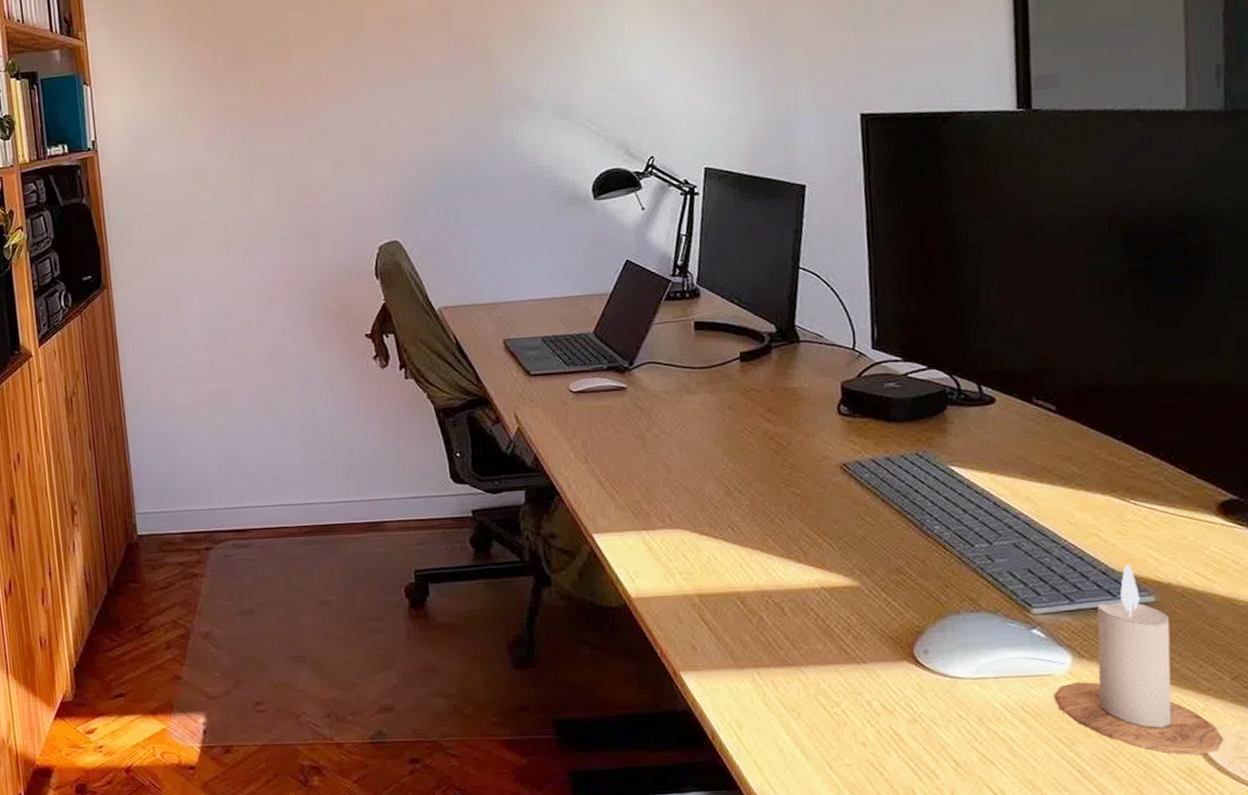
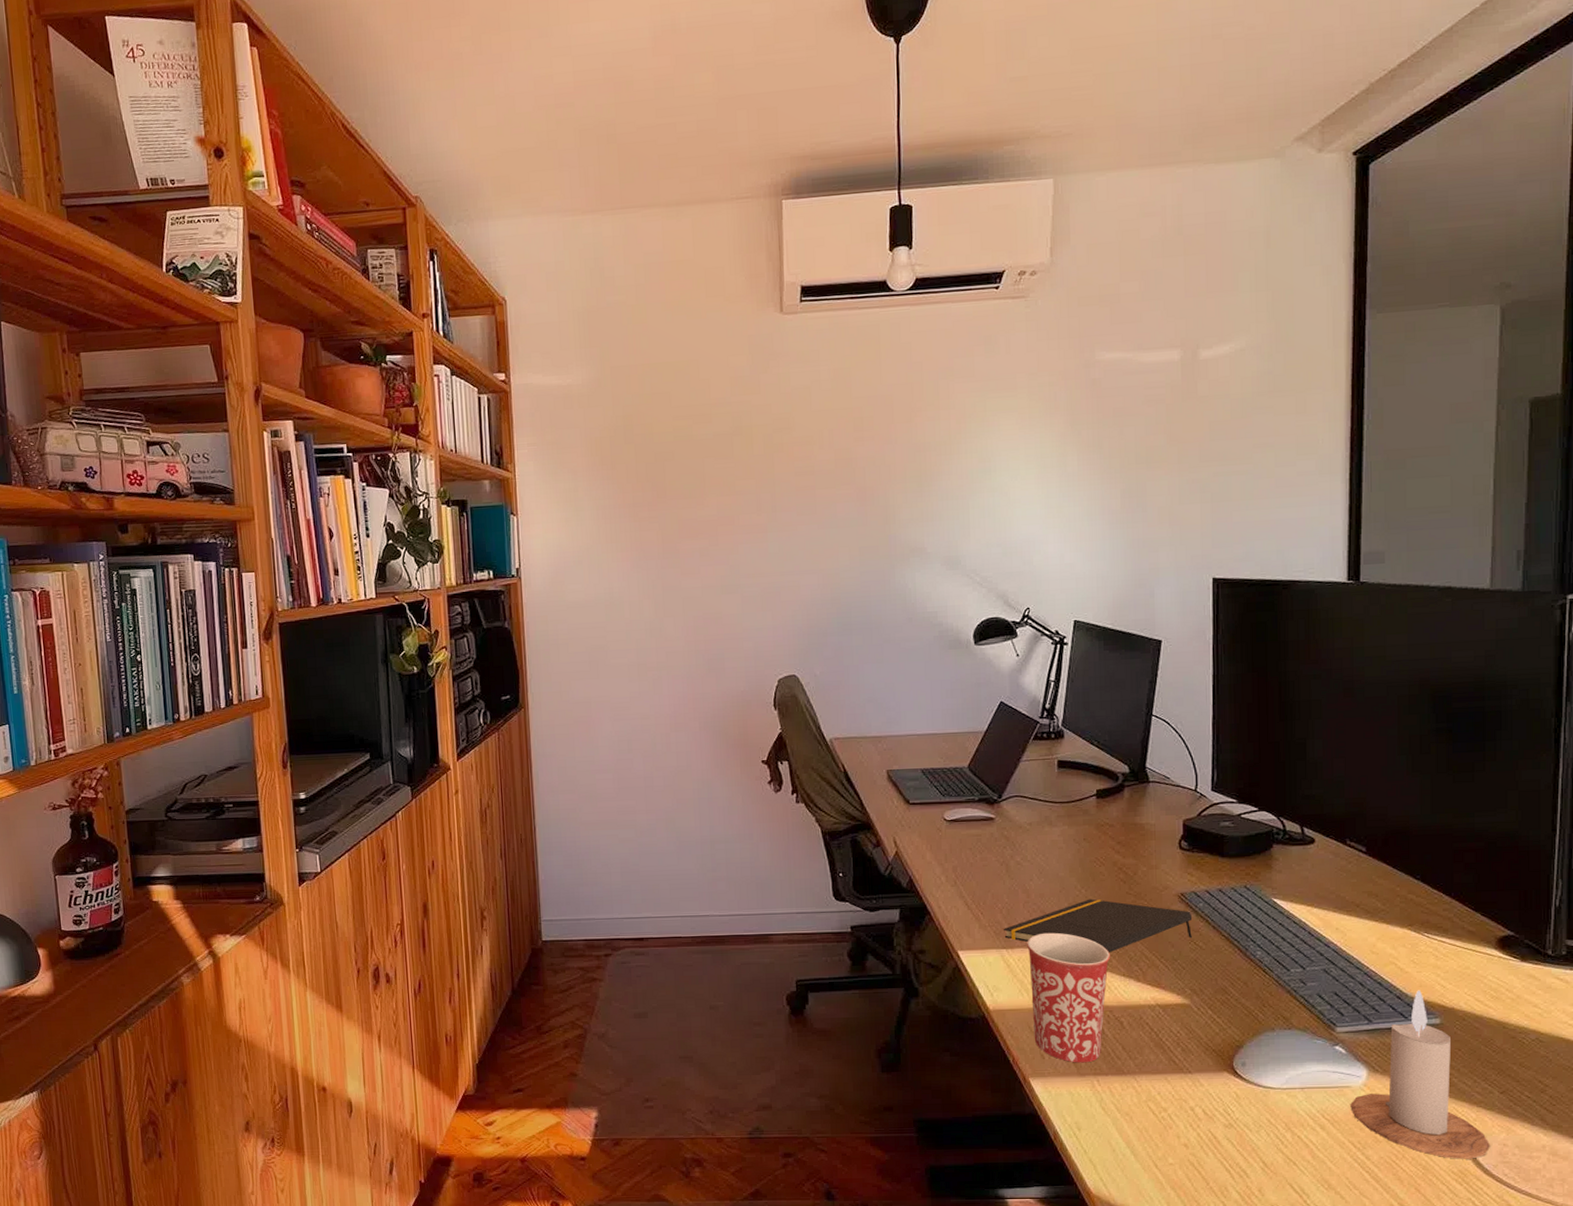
notepad: none [643,472,858,532] -> present [1004,898,1193,953]
mug: none [670,510,765,655] -> present [1027,932,1110,1063]

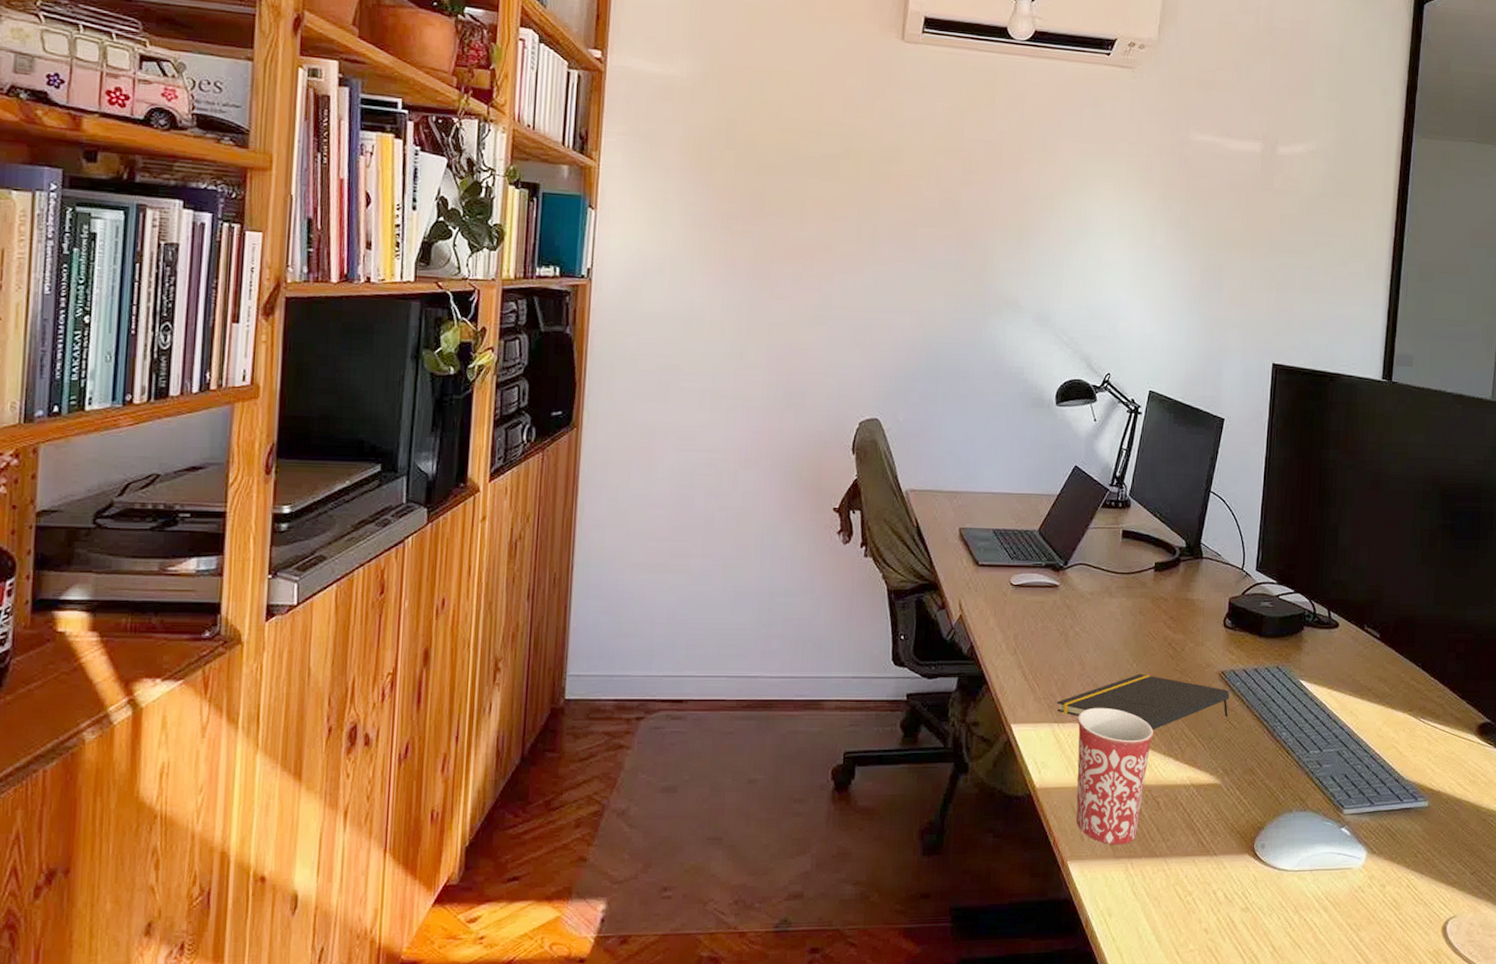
candle: present [1350,990,1490,1159] -> none [1350,773,1460,939]

